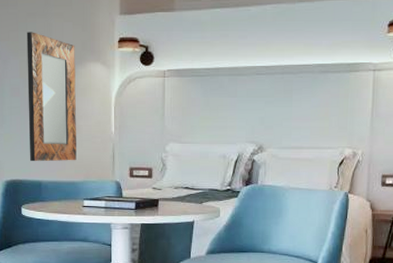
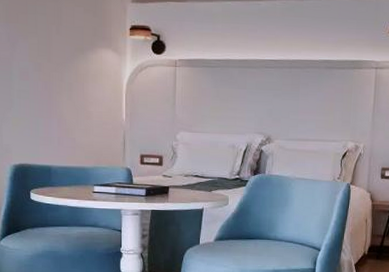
home mirror: present [26,32,76,162] -> none [36,15,87,147]

